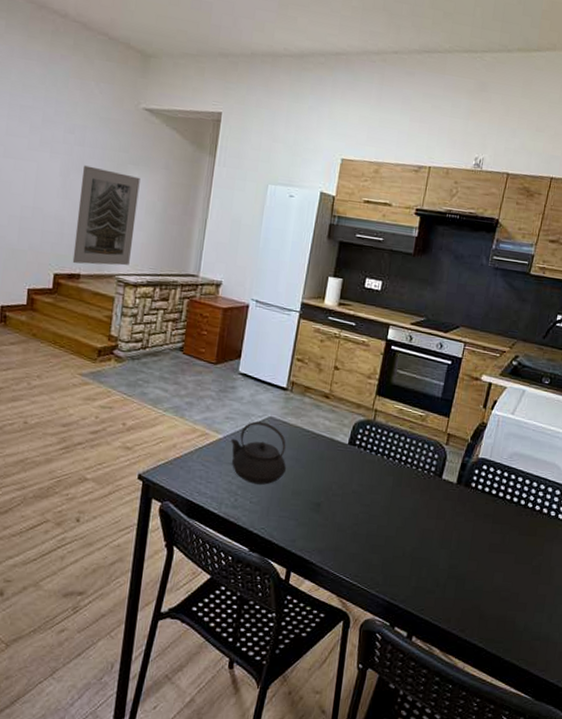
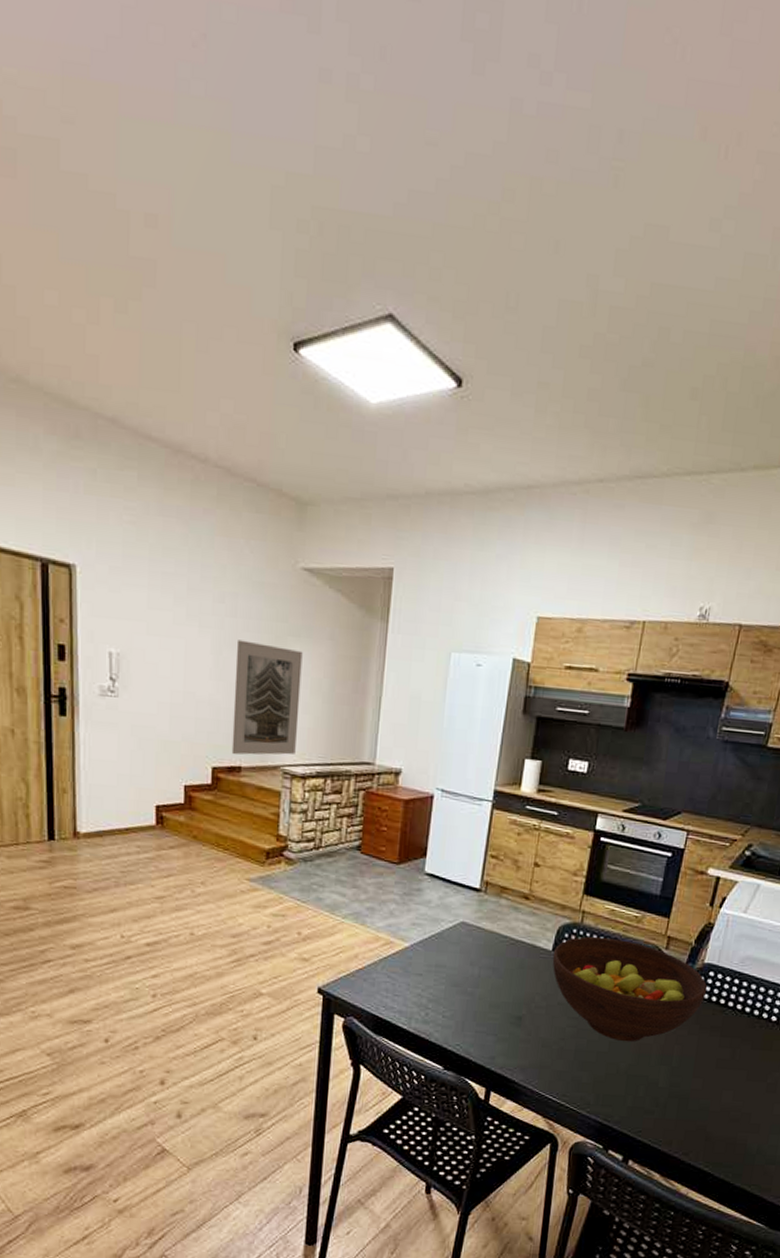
teapot: present [231,421,286,485] -> none [419,927,482,997]
fruit bowl: none [348,432,481,528] -> present [552,936,708,1042]

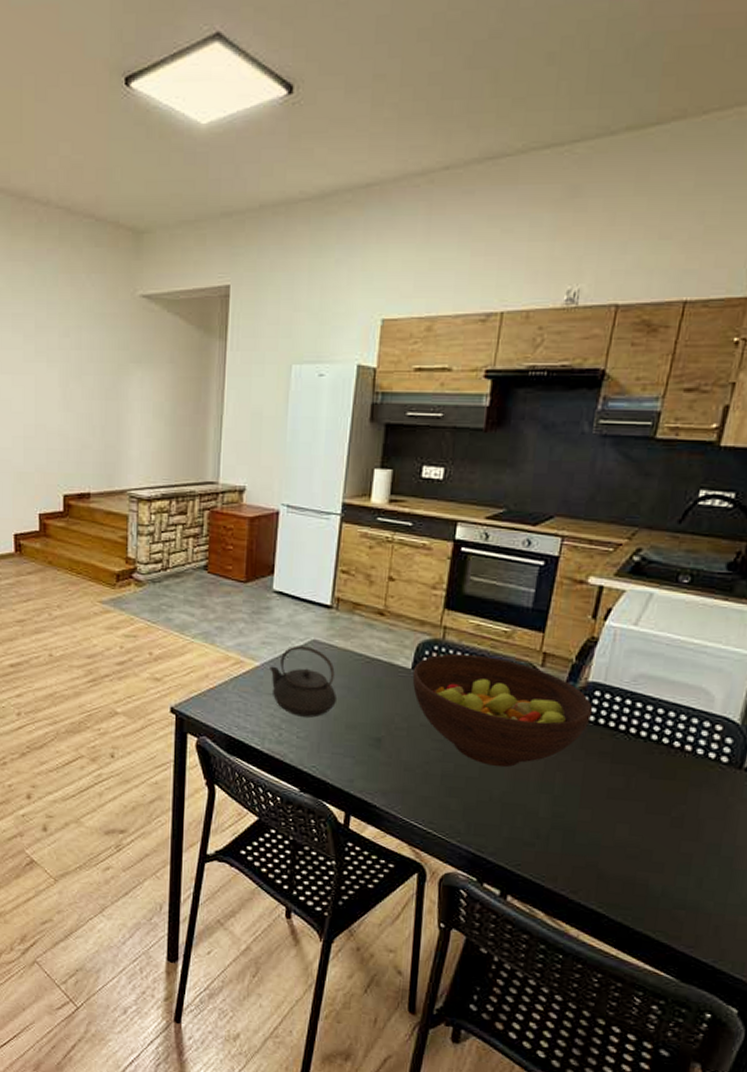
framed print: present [231,640,303,755] -> none [81,371,144,482]
teapot: none [419,927,482,997] -> present [270,645,337,718]

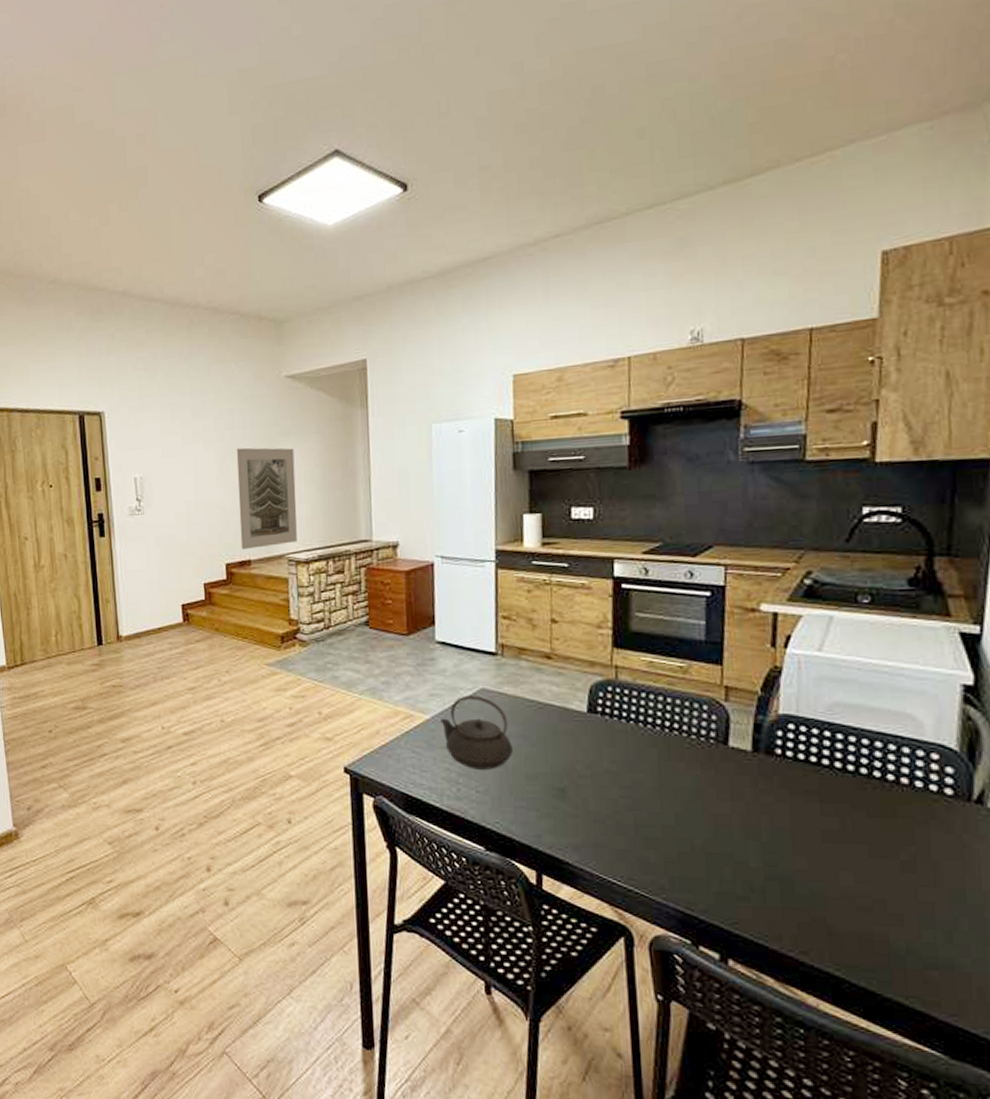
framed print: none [81,371,144,482] -> present [236,447,297,550]
fruit bowl: present [412,653,593,768] -> none [589,693,790,813]

